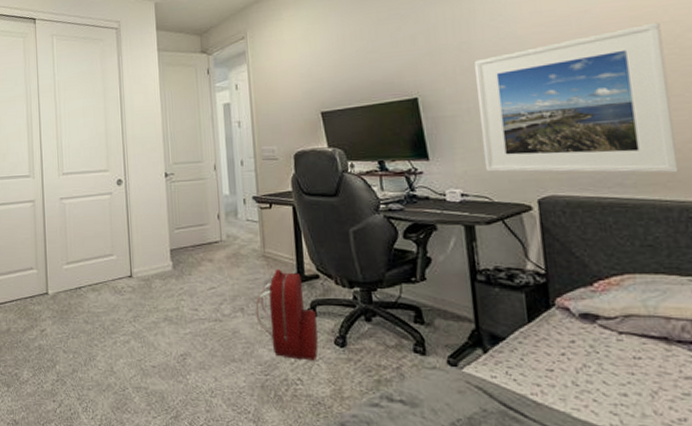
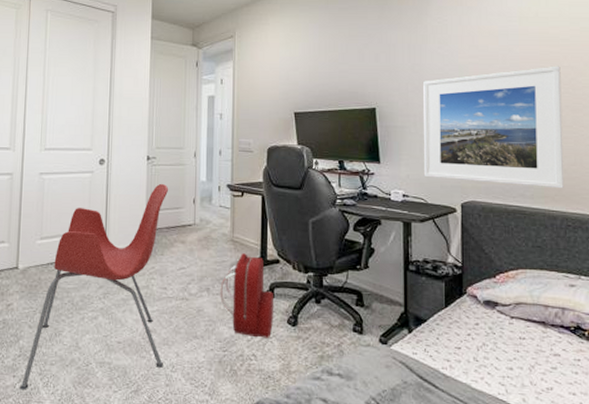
armchair: none [61,200,202,415] -> present [20,183,169,390]

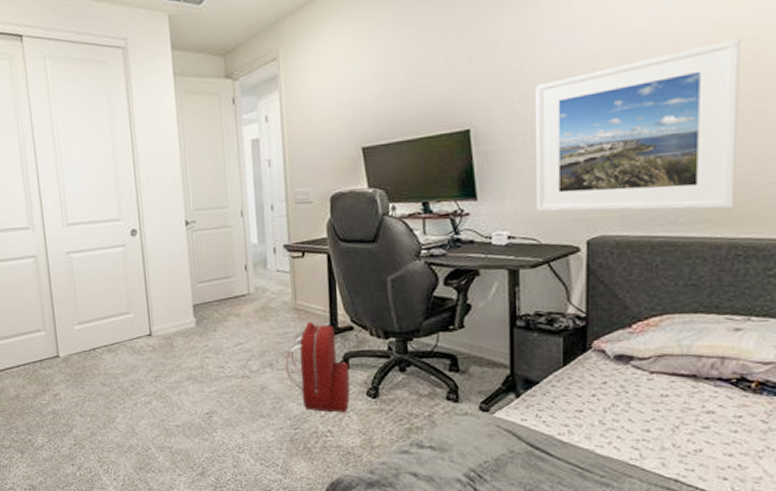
armchair: present [20,183,169,390] -> none [80,250,228,478]

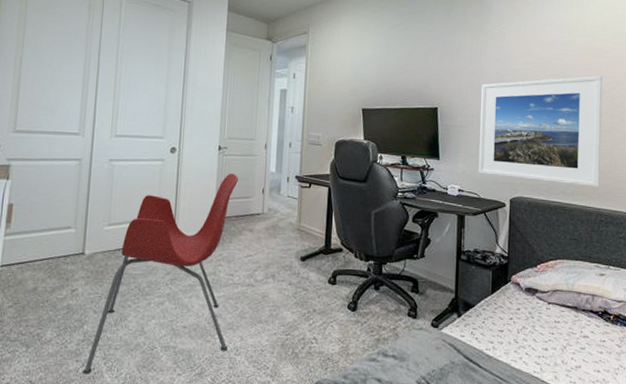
armchair: none [80,250,228,478] -> present [83,173,239,375]
backpack: present [285,322,351,413] -> none [285,242,336,323]

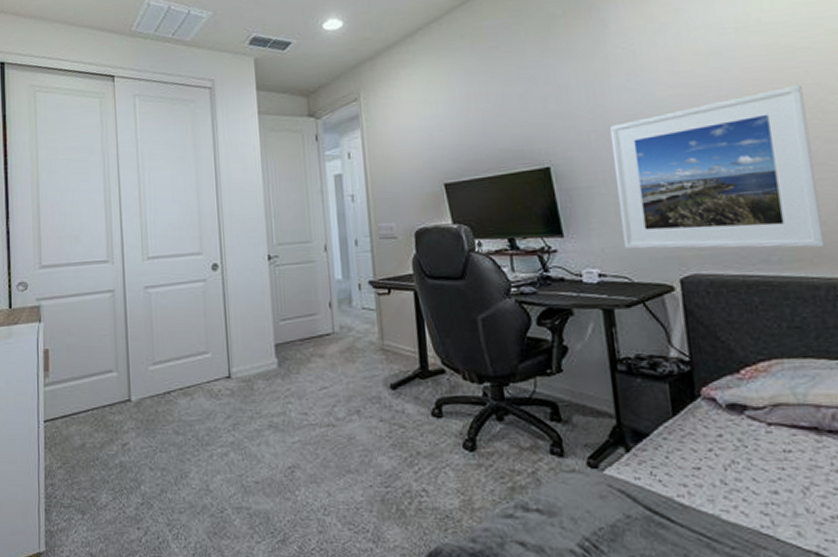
armchair: present [83,173,239,375] -> none [147,286,313,545]

